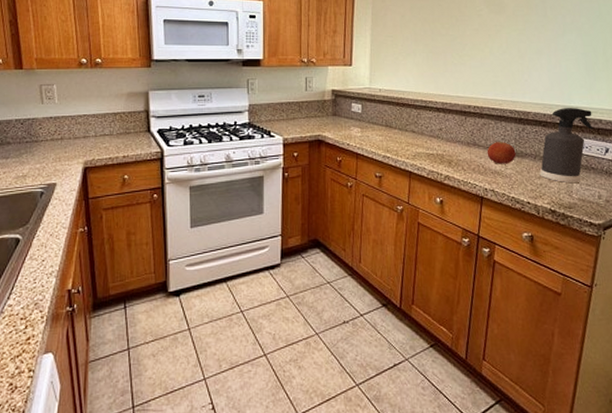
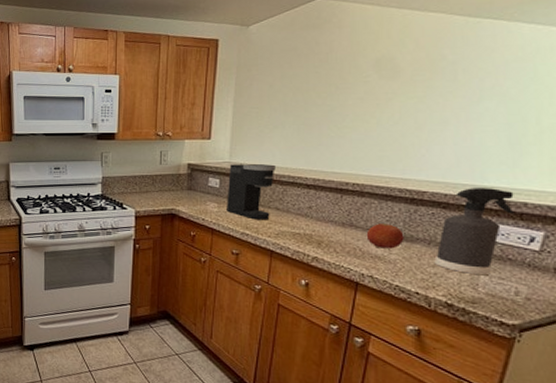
coffee maker: none [368,90,410,143] -> present [227,164,276,220]

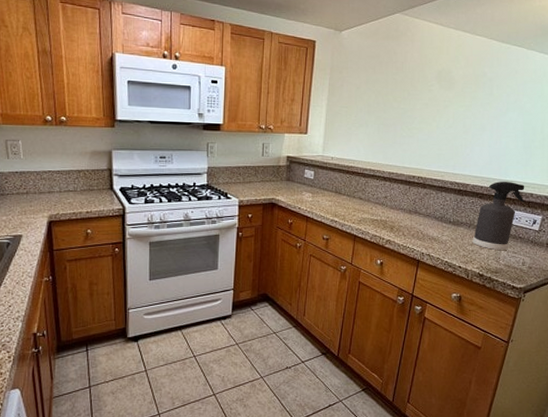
coffee maker: present [227,164,276,220] -> none [319,158,360,208]
fruit: present [366,223,404,249] -> none [426,211,453,231]

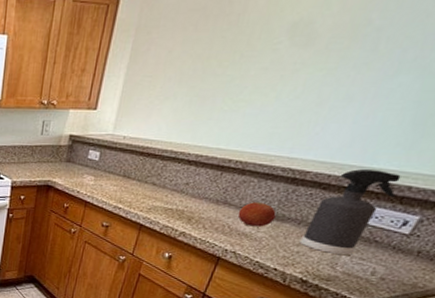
fruit: none [426,211,453,231] -> present [237,202,277,227]

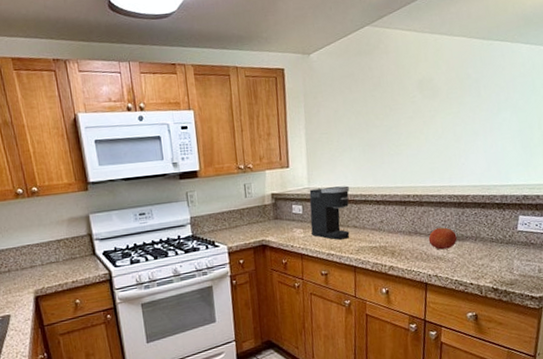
coffee maker: none [103,137,160,195] -> present [309,185,350,240]
spray bottle: present [299,169,401,256] -> none [480,186,532,261]

